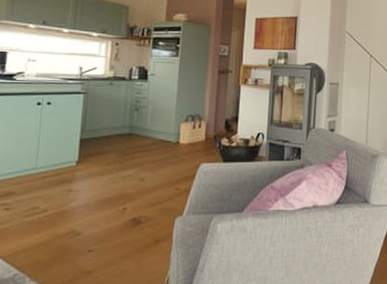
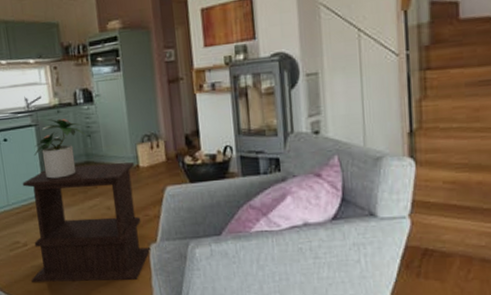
side table: none [42,136,176,253] -> present [22,162,151,282]
potted plant: none [76,89,135,146] -> present [33,118,87,179]

